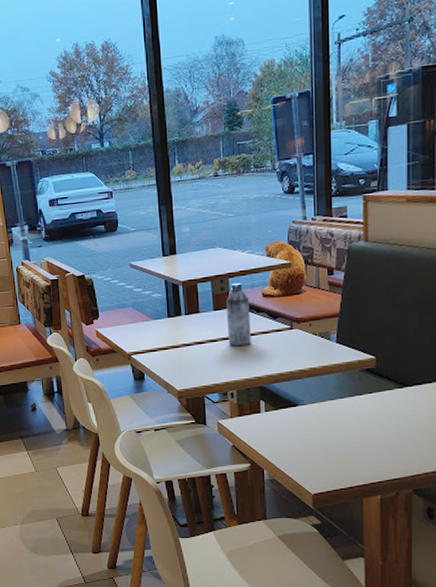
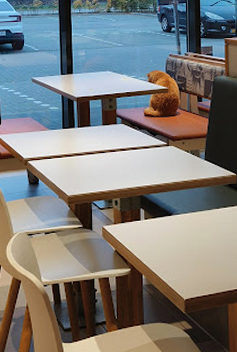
water bottle: present [226,282,251,347] -> none [114,102,134,159]

